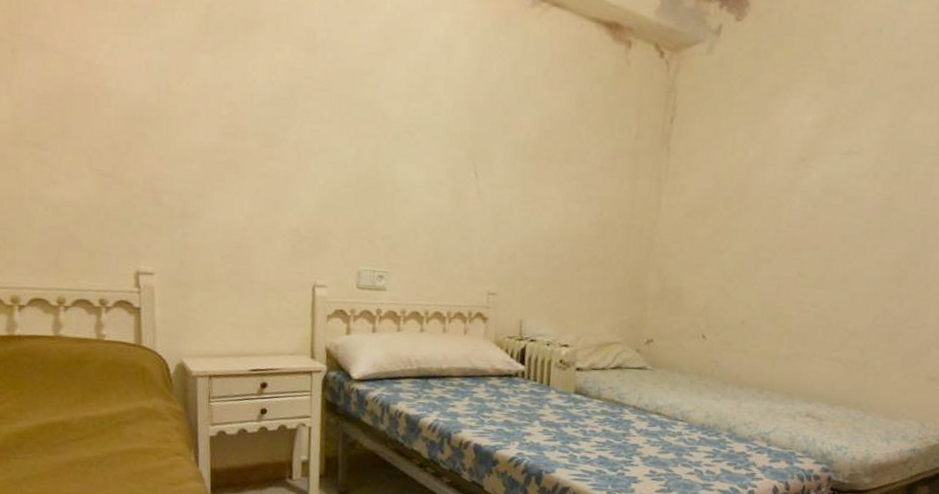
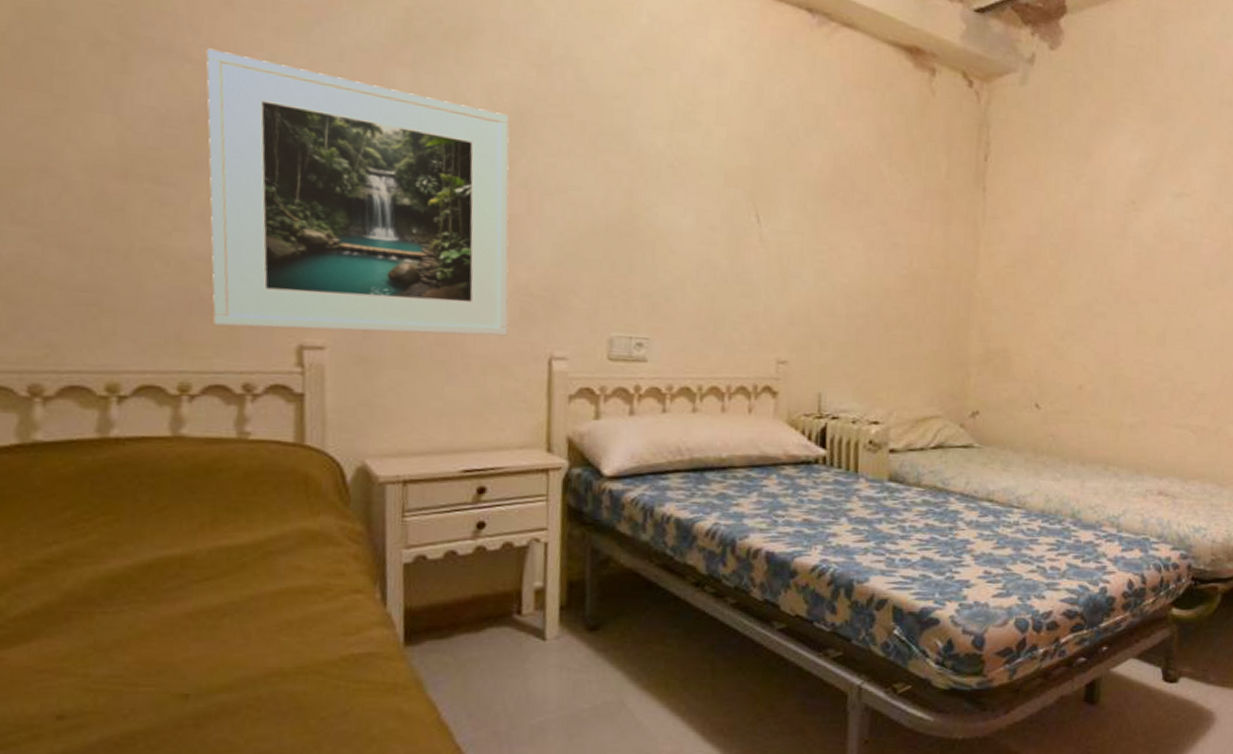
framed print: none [68,42,285,268] -> present [206,48,510,336]

